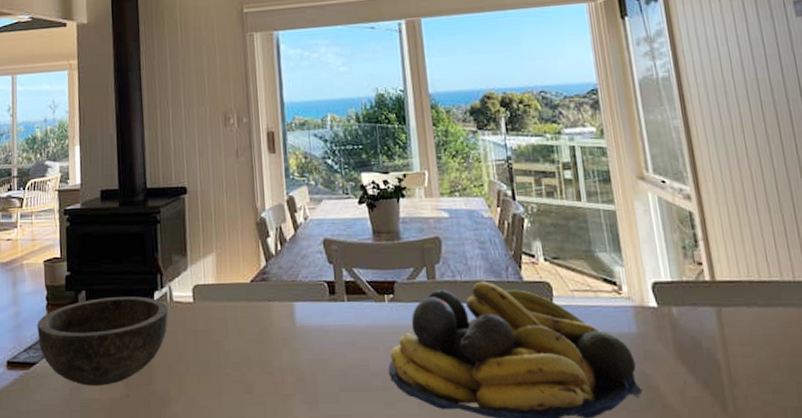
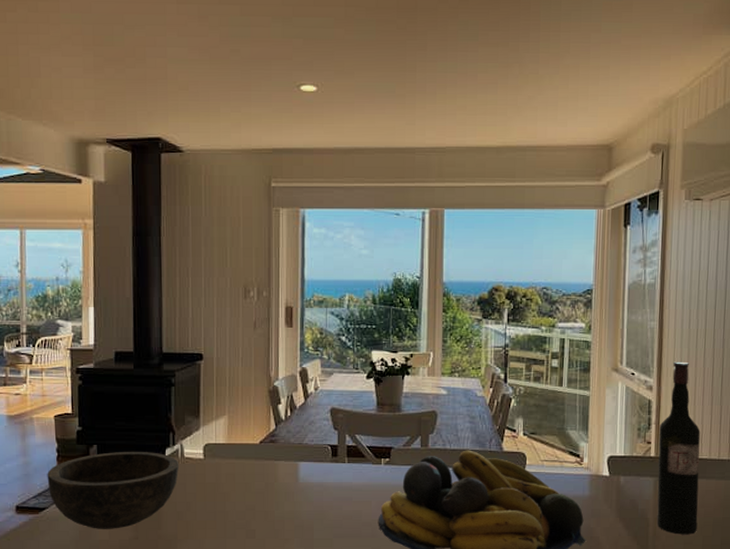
wine bottle: none [708,164,786,381] -> present [657,361,701,535]

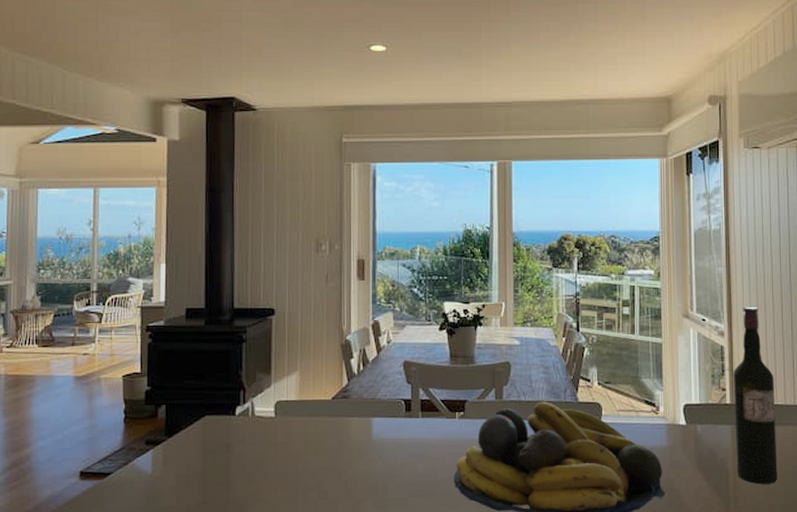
bowl: present [47,452,180,529] -> none [113,411,250,494]

